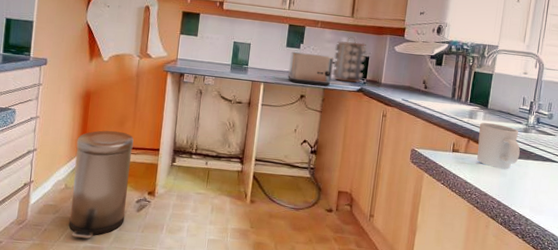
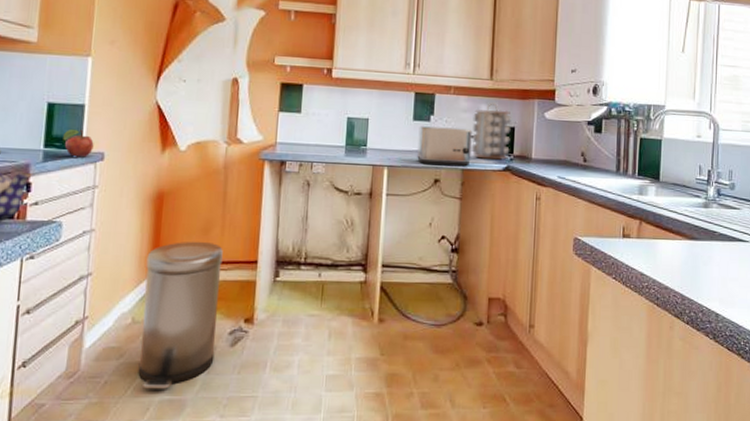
fruit: none [17,39,40,62] -> present [63,128,94,158]
mug: present [477,122,520,170] -> none [651,198,701,255]

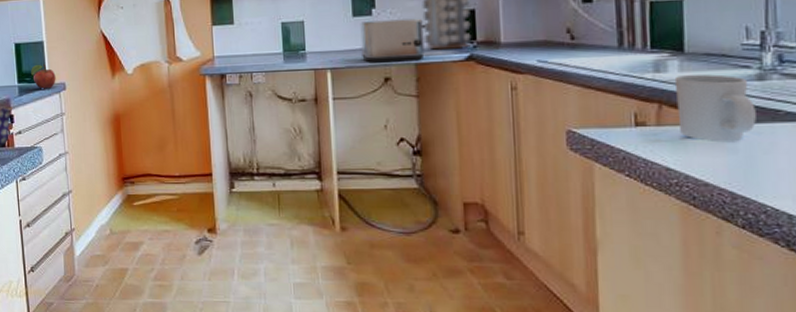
pedal bin: present [138,241,223,389] -> none [114,157,186,293]
mug: none [651,198,701,255] -> present [676,74,756,143]

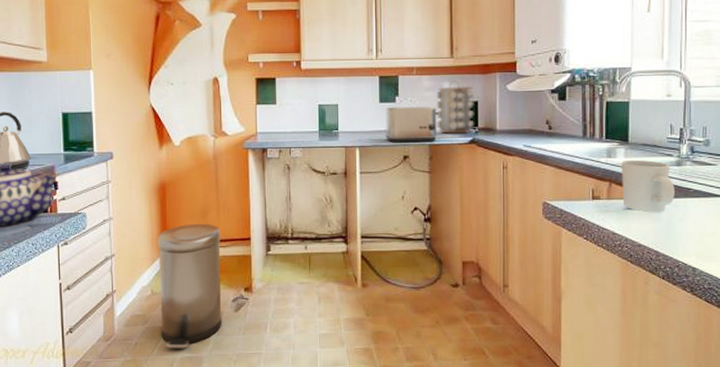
fruit: present [31,64,56,89] -> none [78,133,103,158]
pedal bin: none [114,157,186,293] -> present [157,223,222,348]

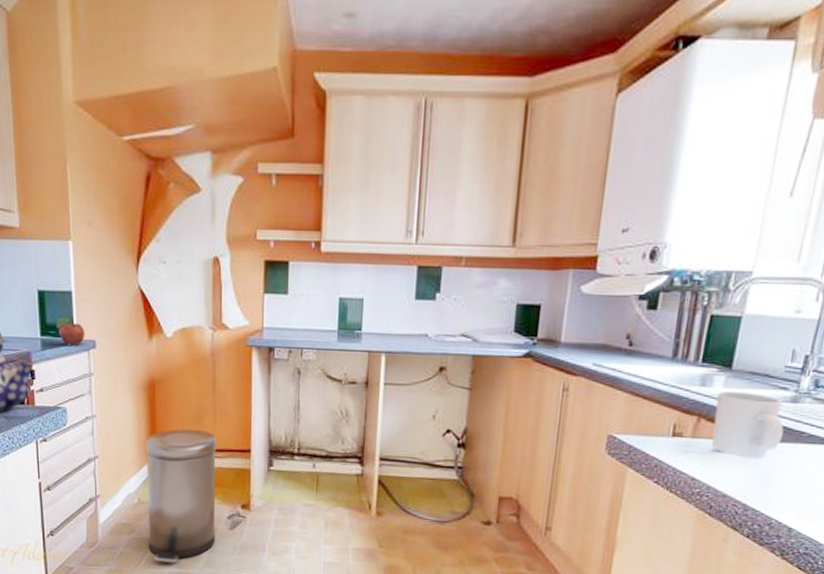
fruit: none [78,133,103,158] -> present [56,316,85,346]
toaster: present [385,106,439,143] -> none [419,306,489,353]
spice rack: present [436,80,474,135] -> none [485,275,537,345]

